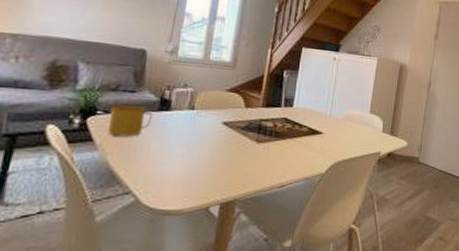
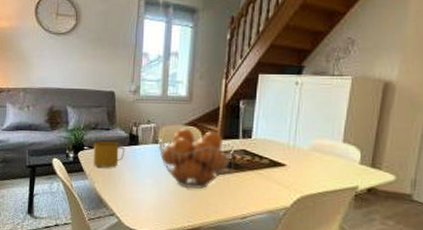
fruit basket: none [194,94,276,159] -> present [158,127,234,190]

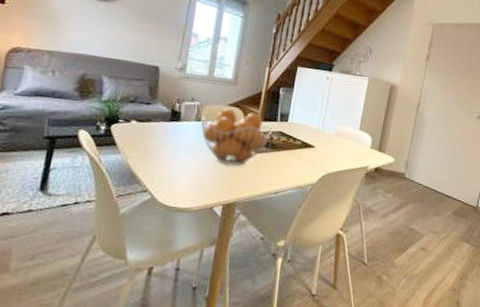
mug: present [93,140,125,168] -> none [127,114,166,143]

